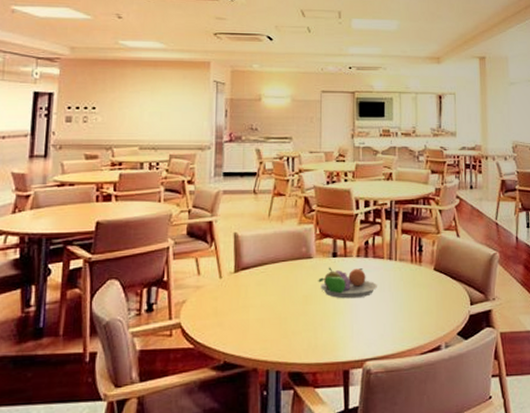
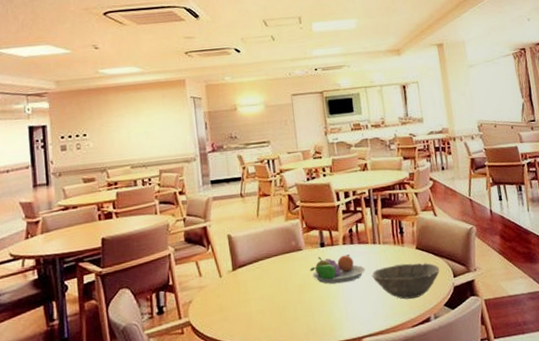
bowl: none [383,284,456,324] -> present [372,263,439,300]

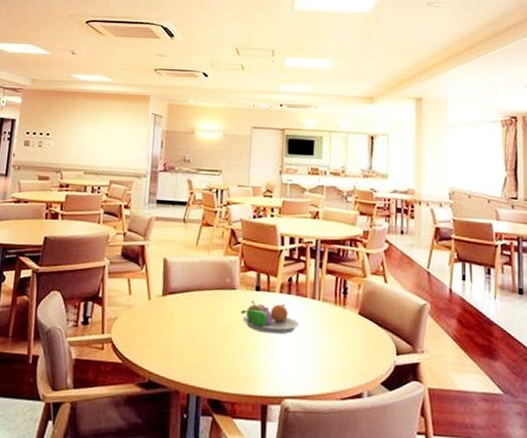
bowl: present [372,263,439,300] -> none [305,326,381,369]

